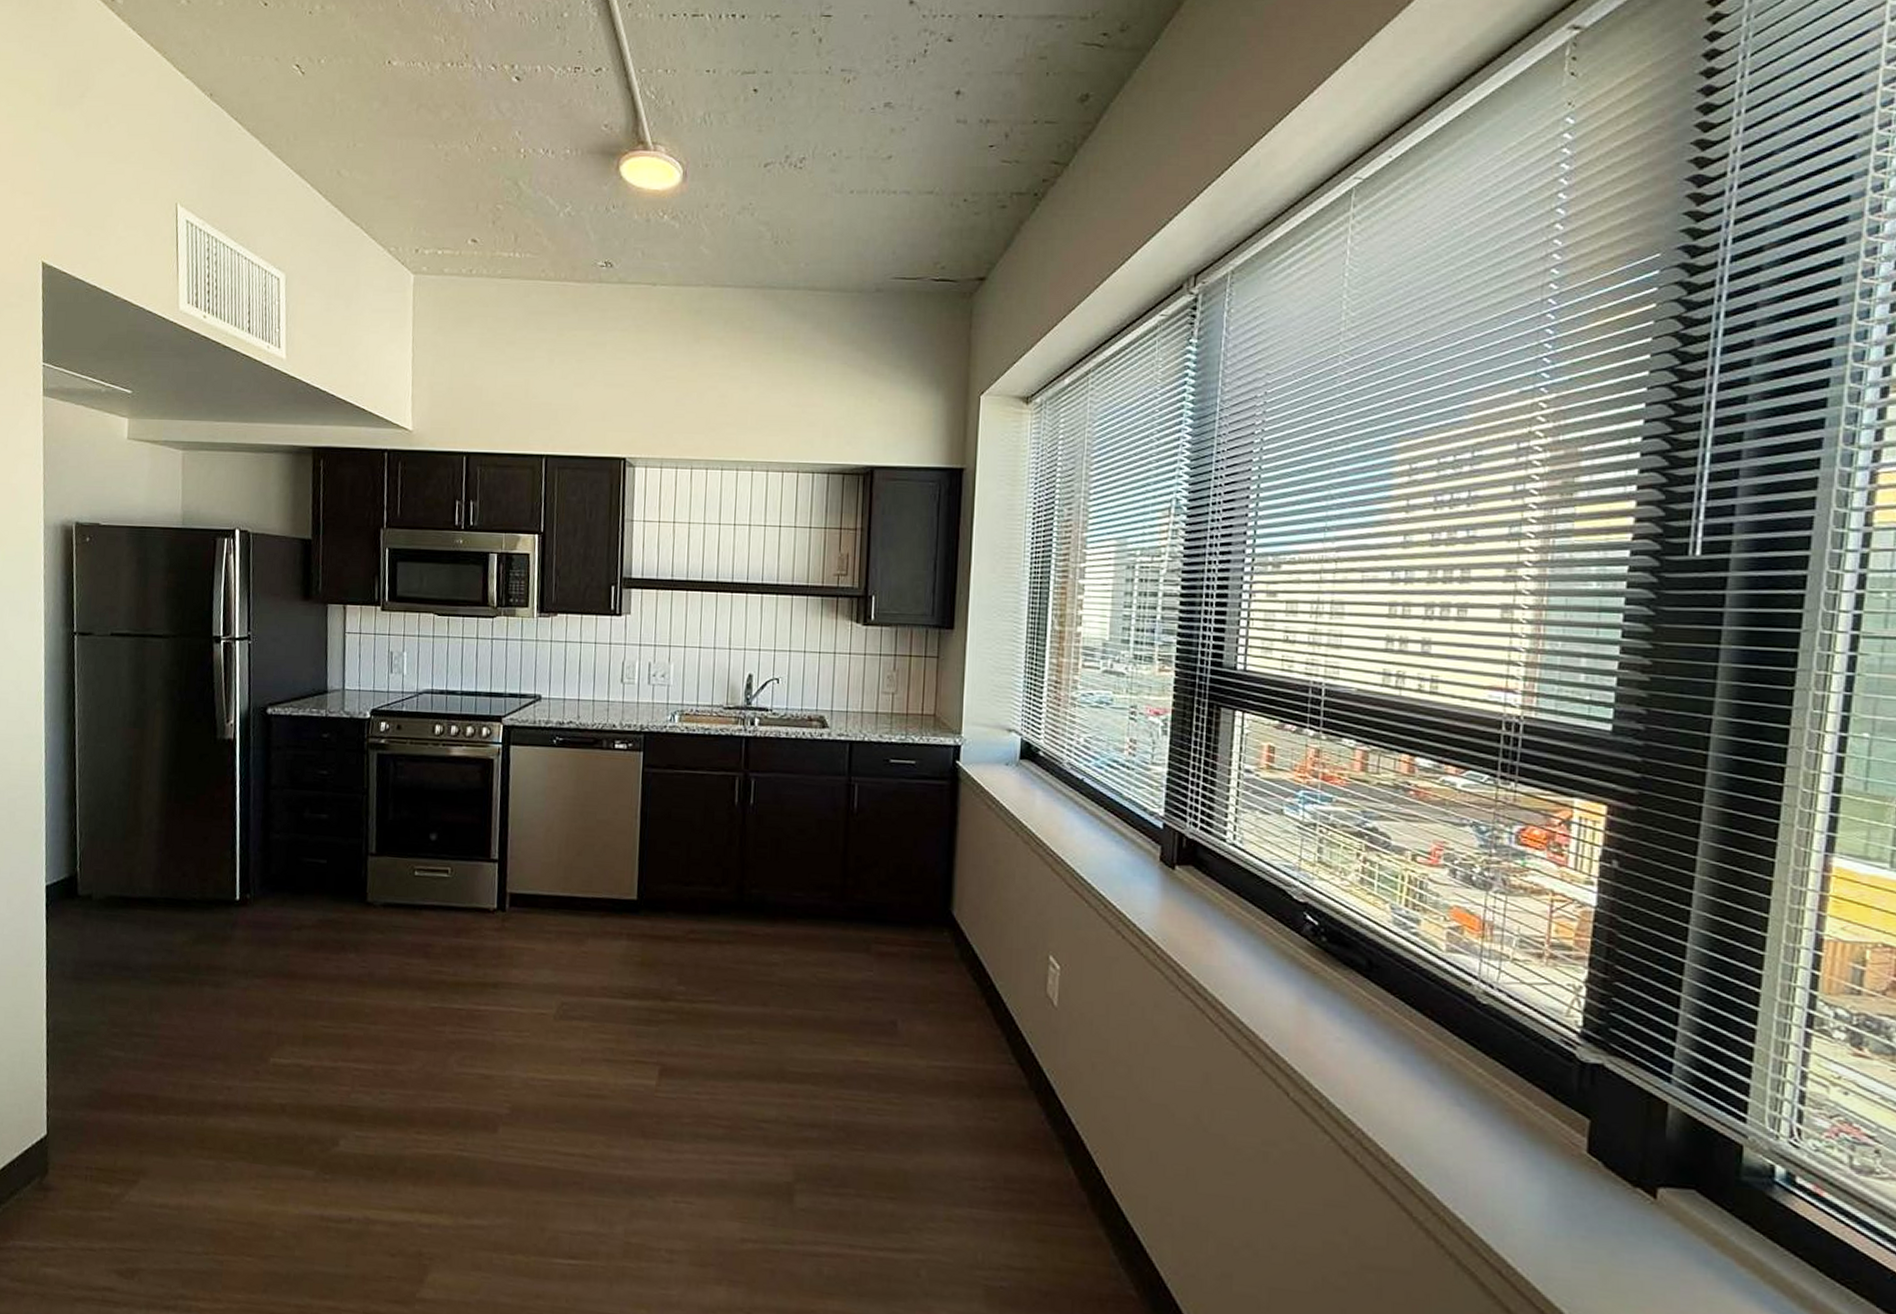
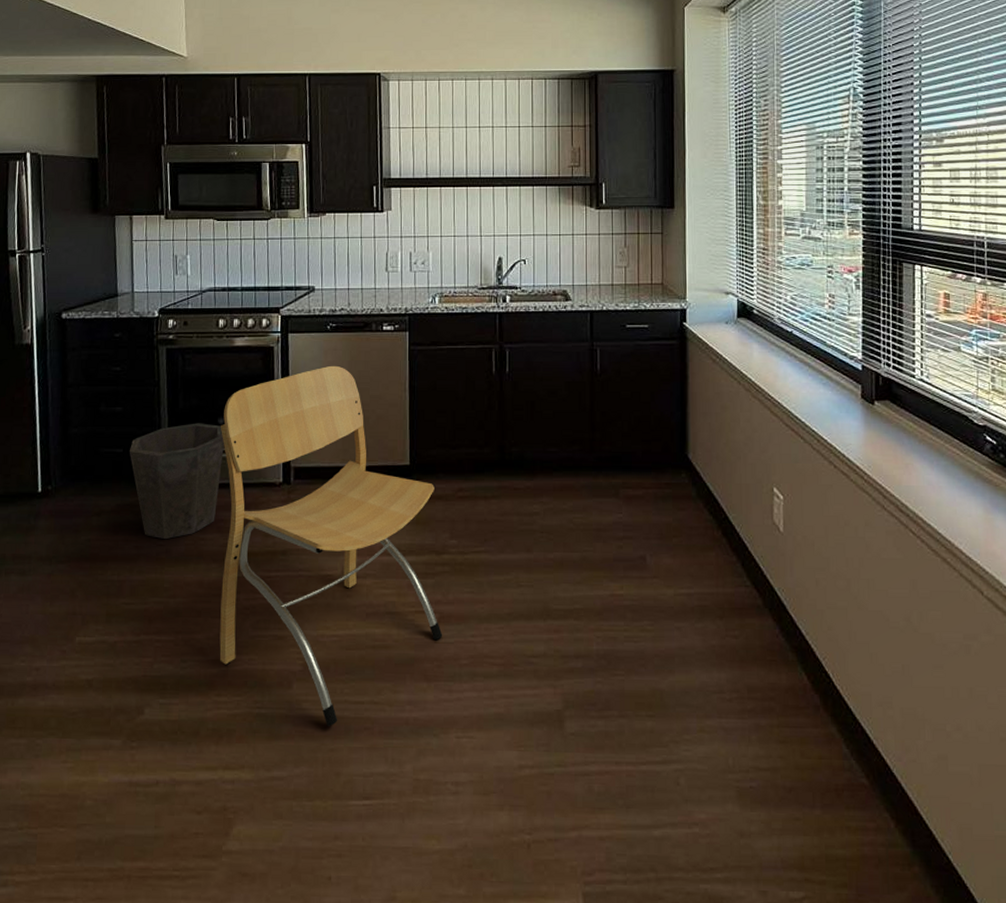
waste bin: none [334,837,436,961] -> present [130,423,224,539]
chair: none [421,783,665,1177] -> present [219,365,443,726]

